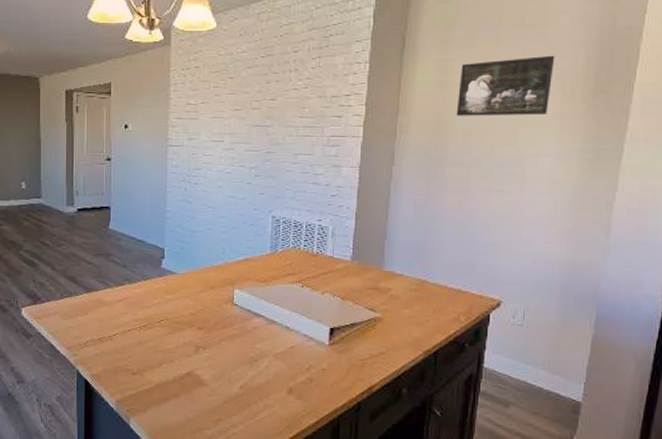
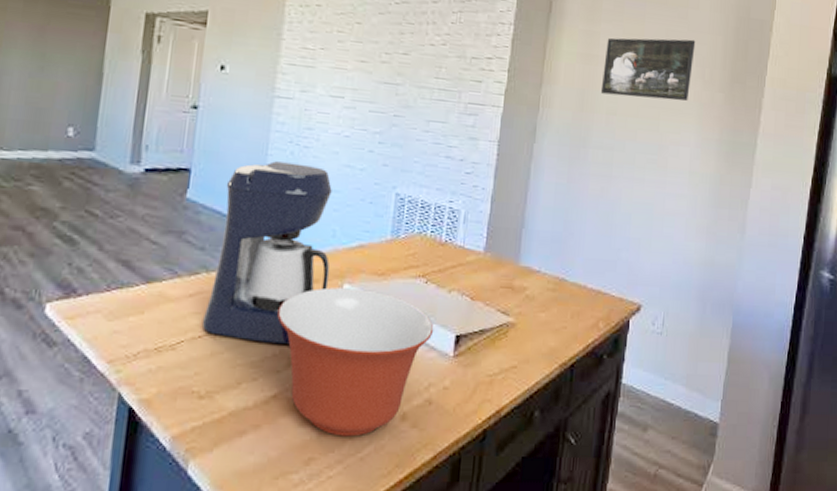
coffee maker: none [129,197,223,335] -> present [202,161,332,344]
mixing bowl: none [185,292,311,405] -> present [277,287,434,437]

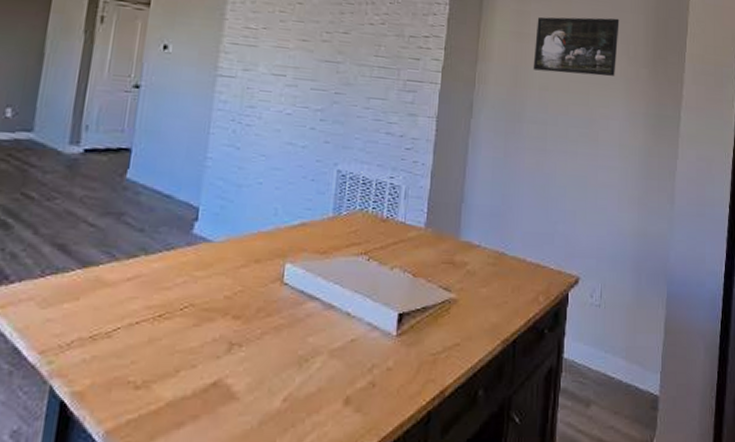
coffee maker: present [202,161,332,344] -> none [139,140,274,327]
mixing bowl: present [277,287,434,437] -> none [218,267,377,425]

